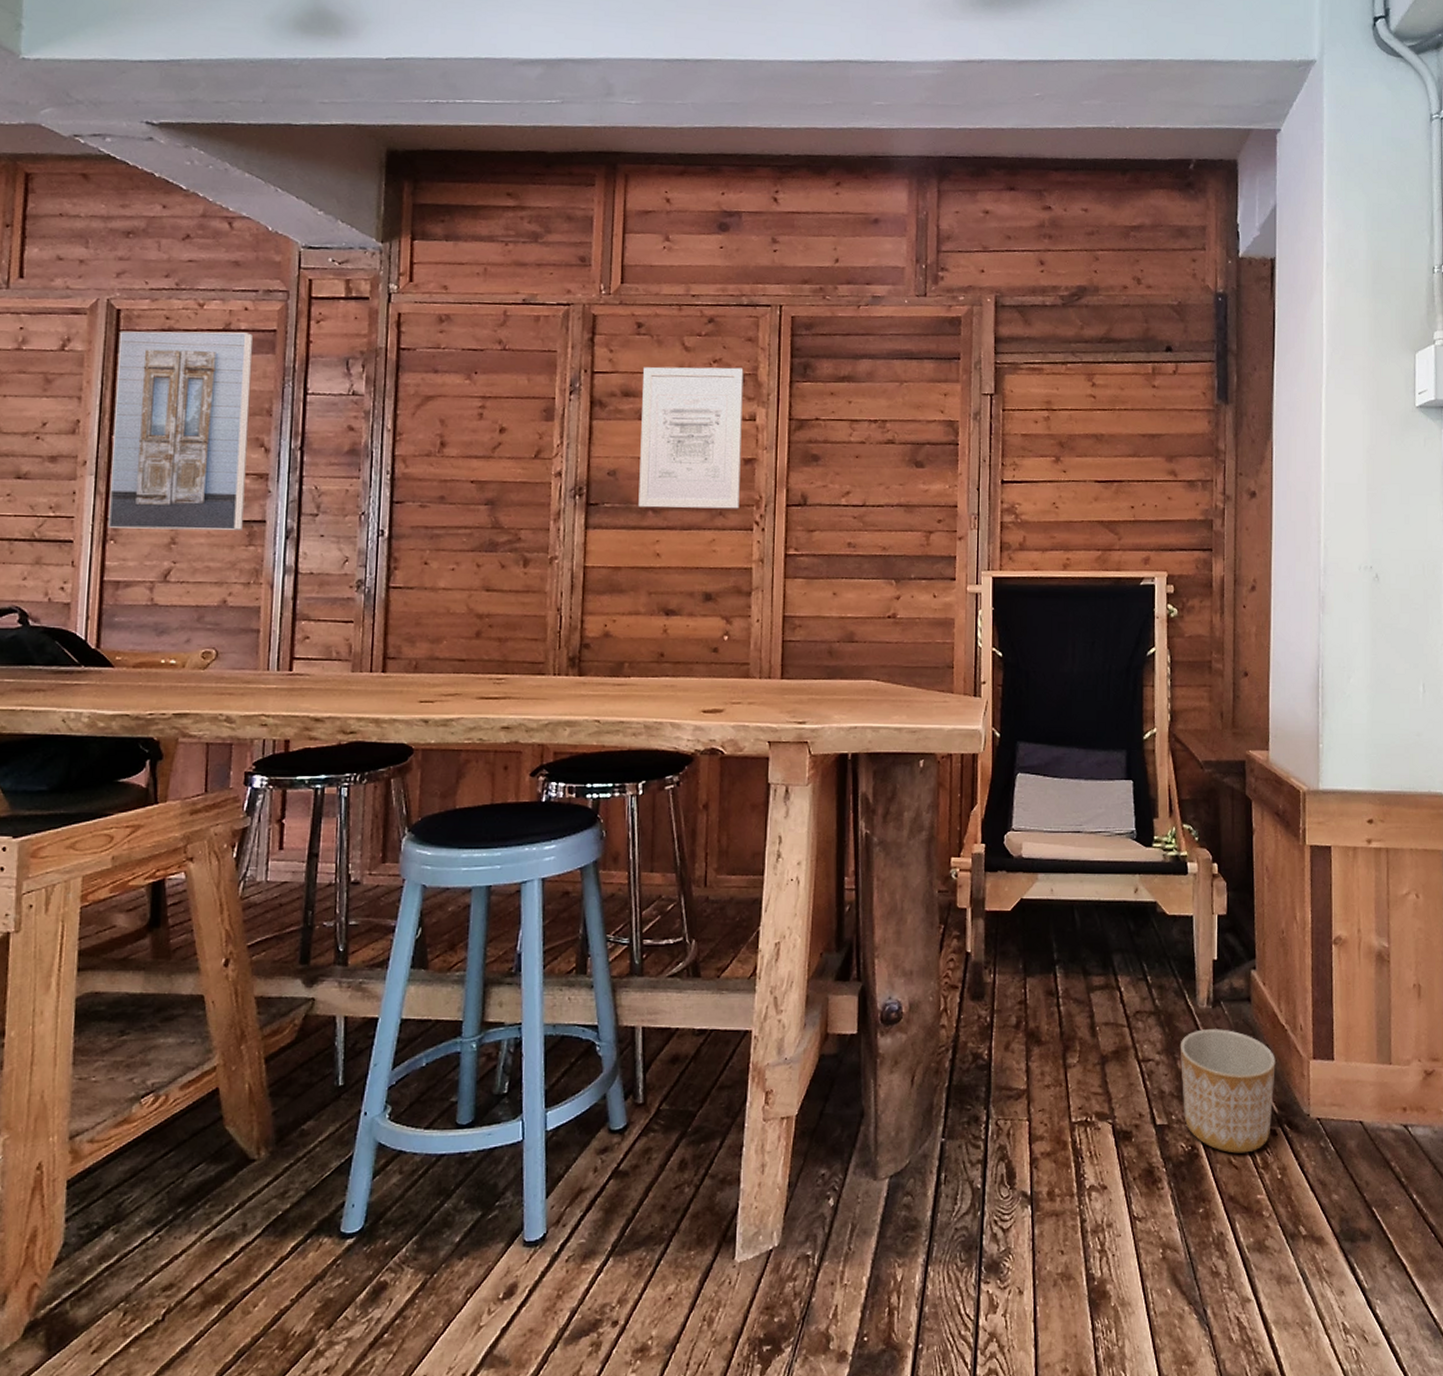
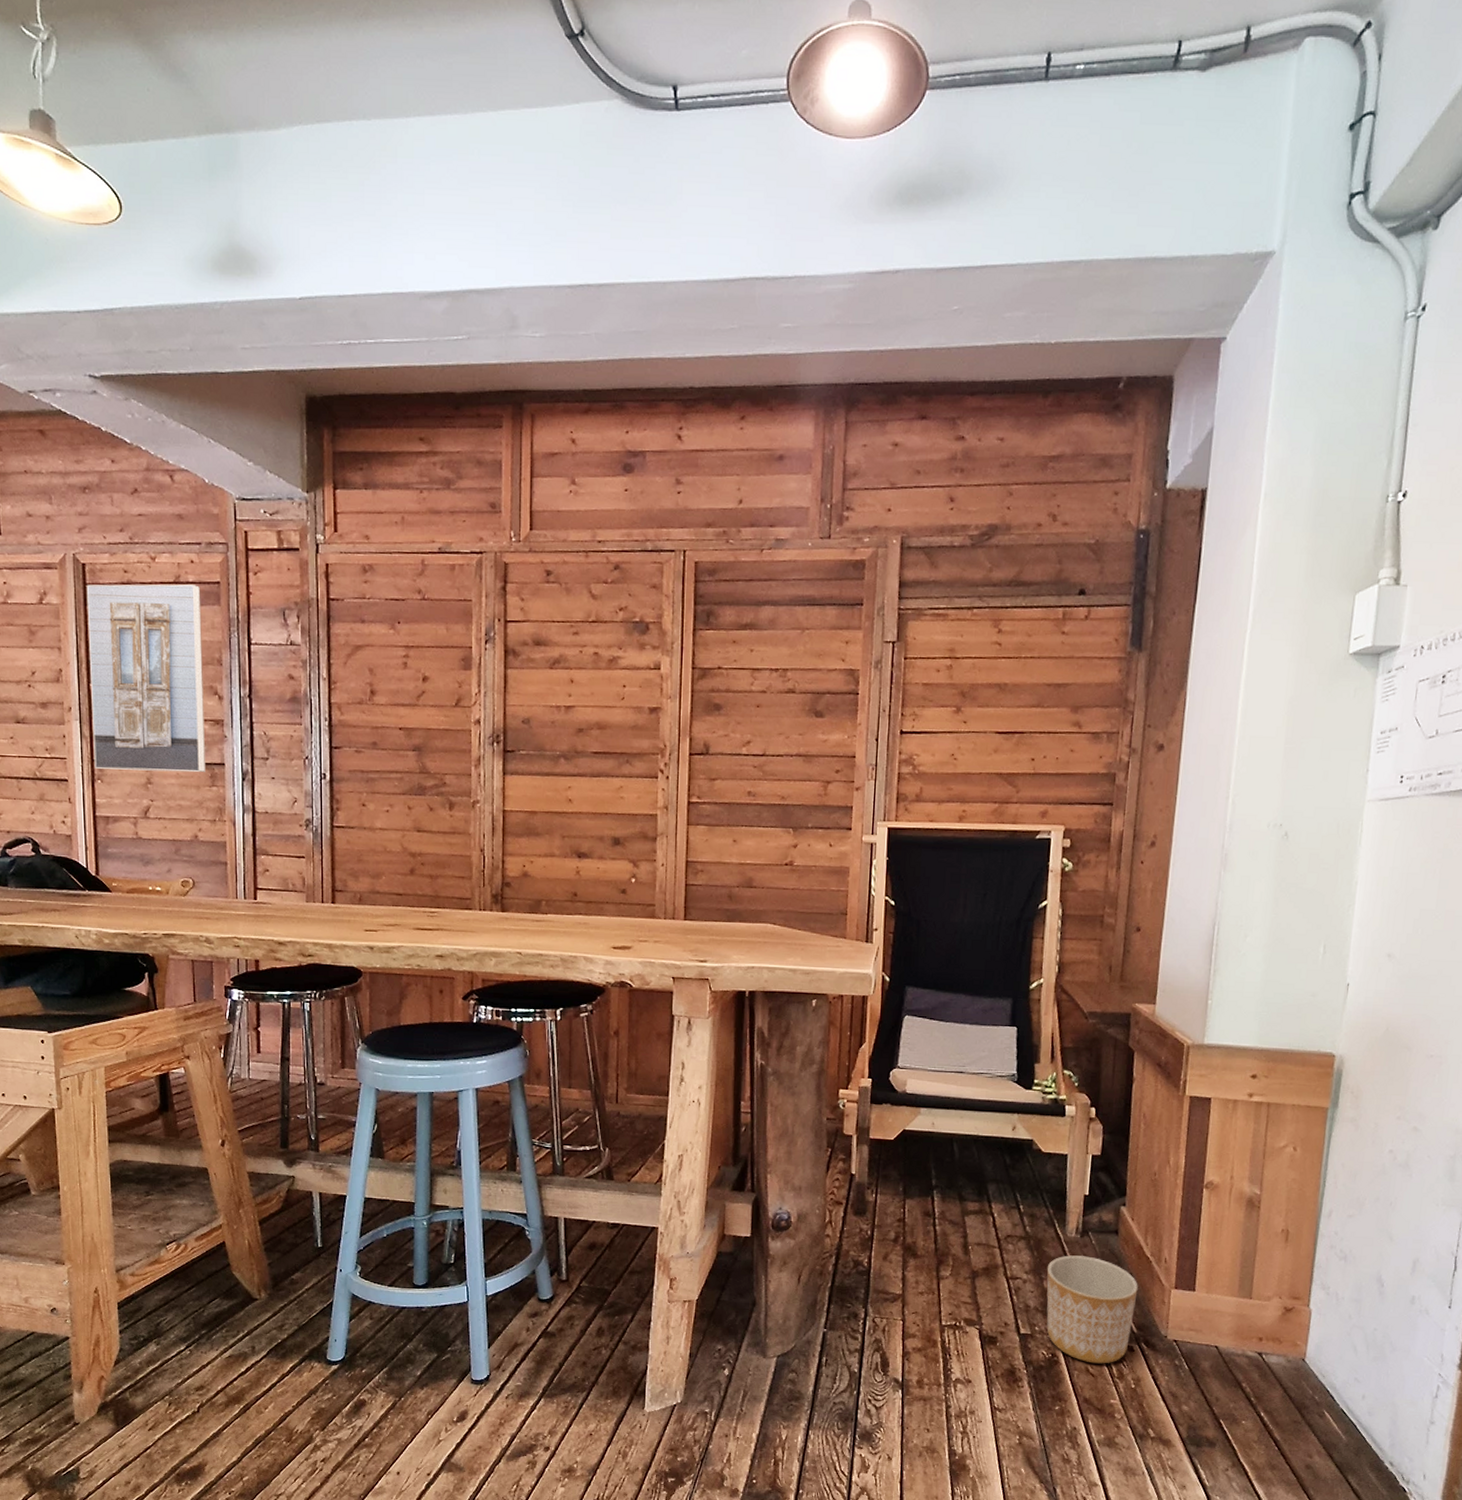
wall art: present [638,366,744,509] -> none [551,615,649,757]

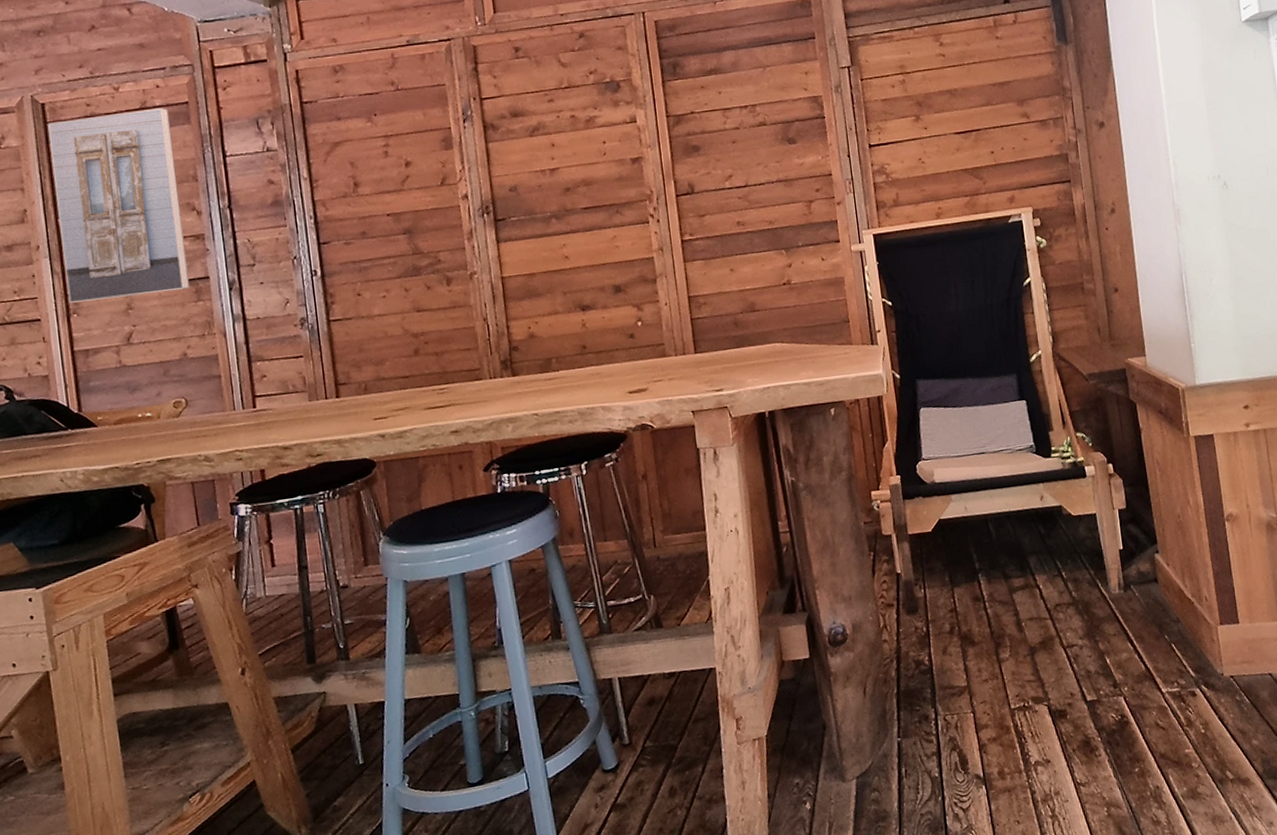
planter: present [1046,1255,1138,1364] -> none [1099,609,1190,717]

